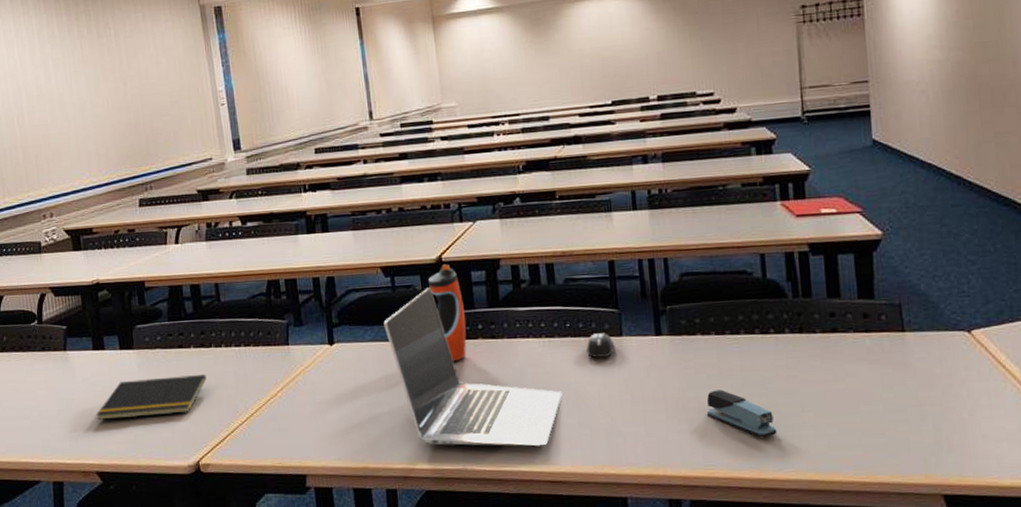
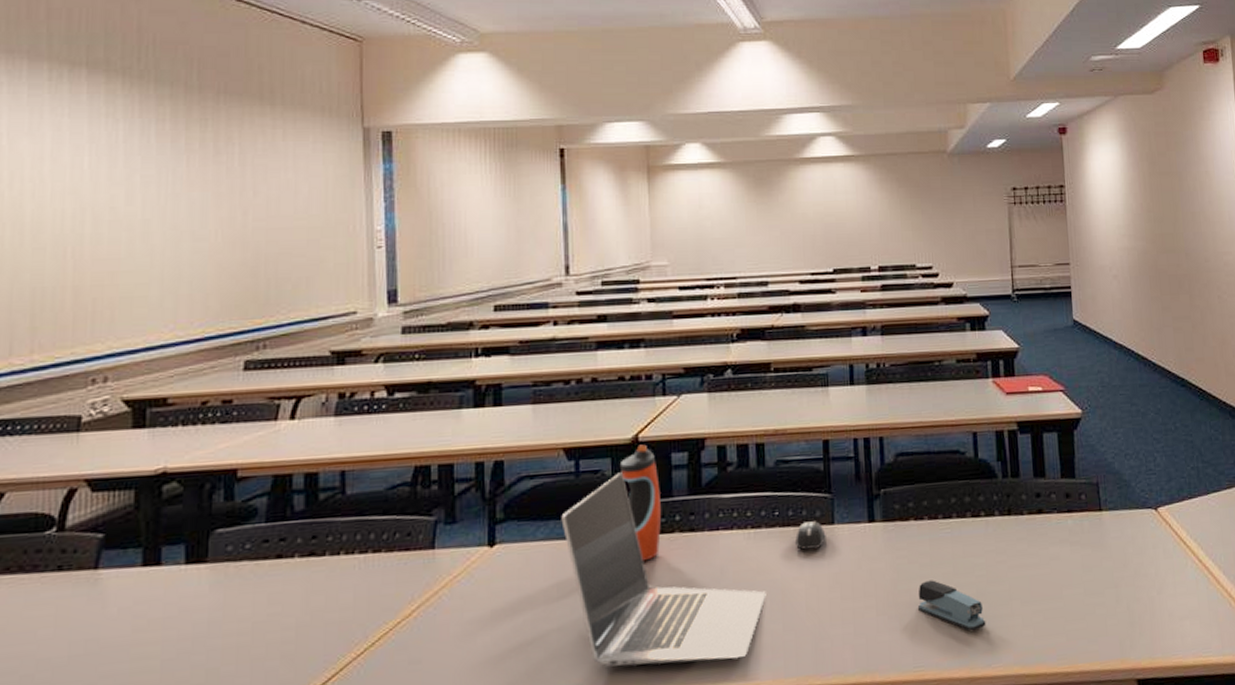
notepad: present [96,374,207,420] -> none [132,593,312,668]

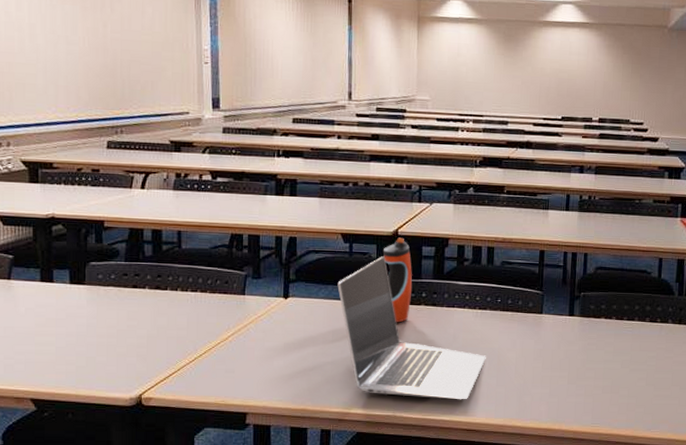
mouse: present [795,521,826,550] -> none [512,310,535,330]
stapler: present [918,580,986,632] -> none [600,364,651,404]

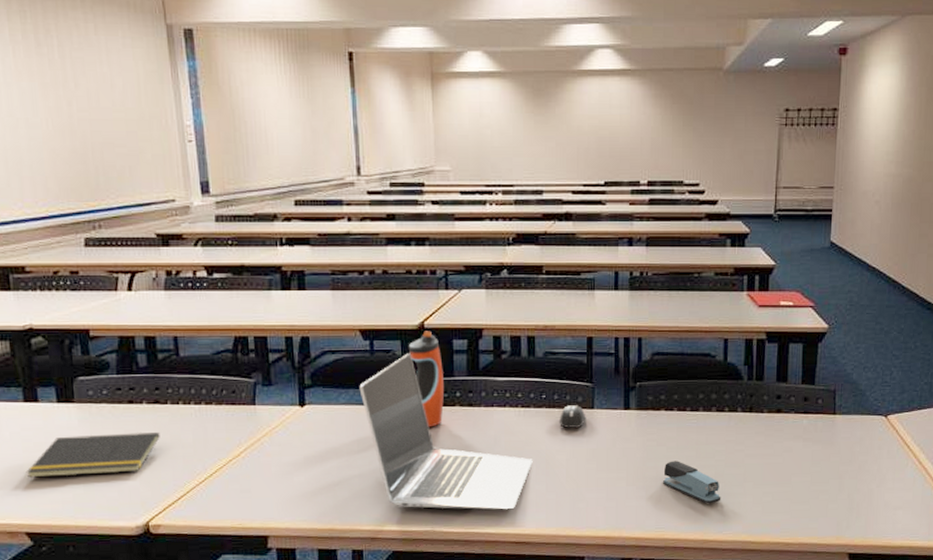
notepad: none [36,313,158,350] -> present [26,432,160,478]
mouse: none [512,310,535,330] -> present [560,405,586,428]
stapler: none [600,364,651,404] -> present [663,461,721,504]

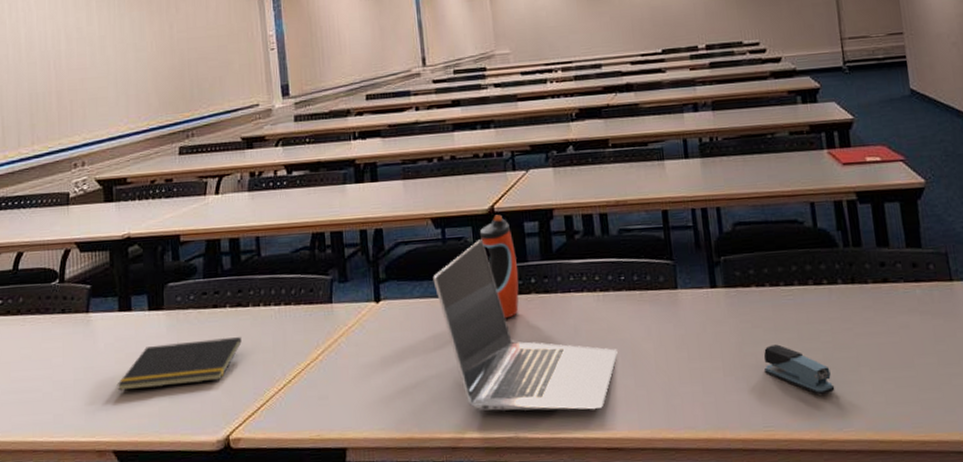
mouse: present [560,405,586,428] -> none [641,286,671,312]

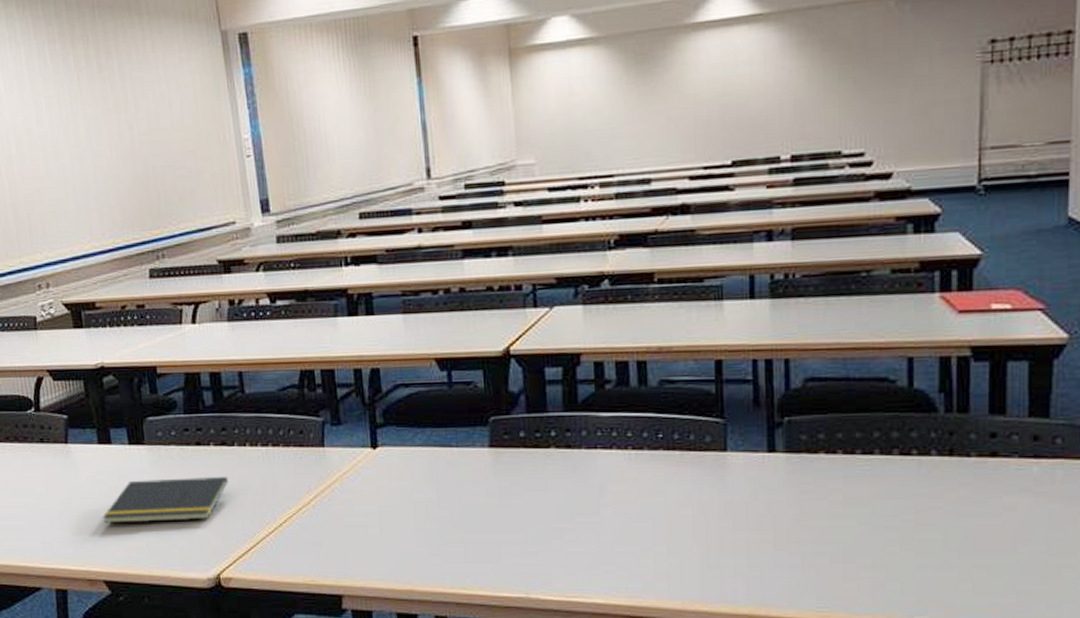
laptop: present [433,239,618,411] -> none [437,385,649,576]
water bottle: present [479,214,519,319] -> none [491,357,537,473]
stapler: present [764,344,835,396] -> none [825,519,911,578]

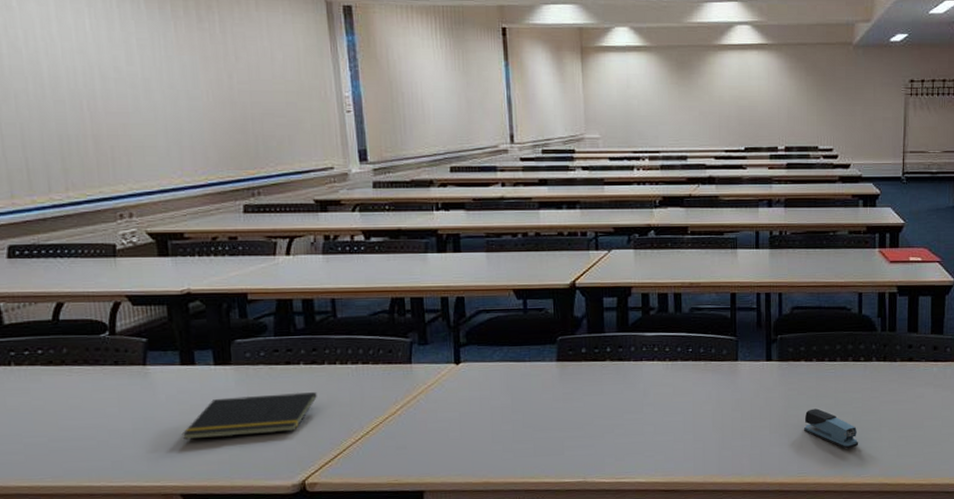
stapler: none [825,519,911,578] -> present [804,408,859,449]

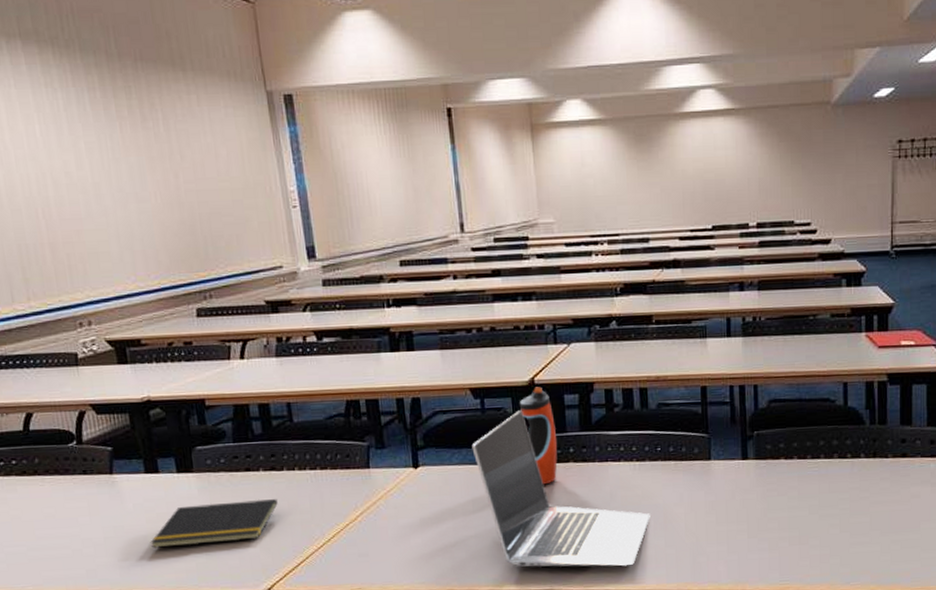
laptop: none [513,311,681,460] -> present [472,410,650,567]
water bottle: none [560,289,596,382] -> present [519,386,558,485]
stapler: present [804,408,859,449] -> none [786,510,847,555]

